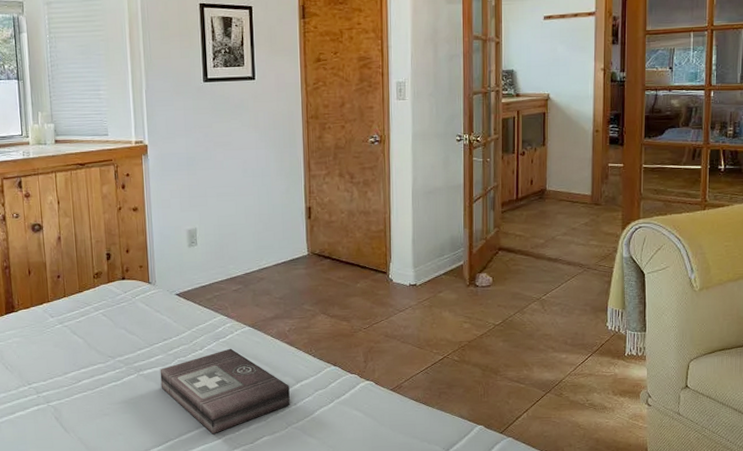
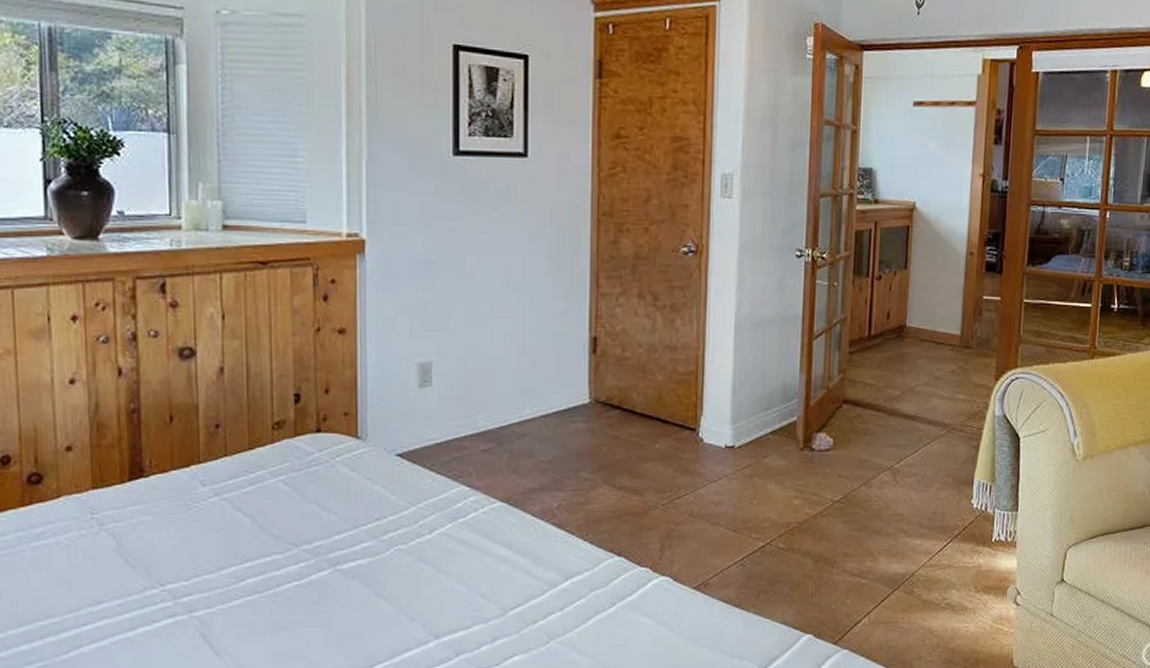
first aid kit: present [160,348,290,435] -> none [367,532,554,654]

